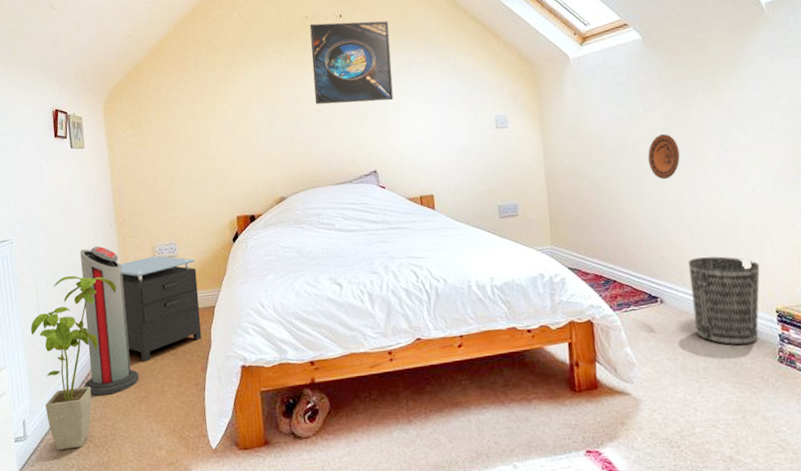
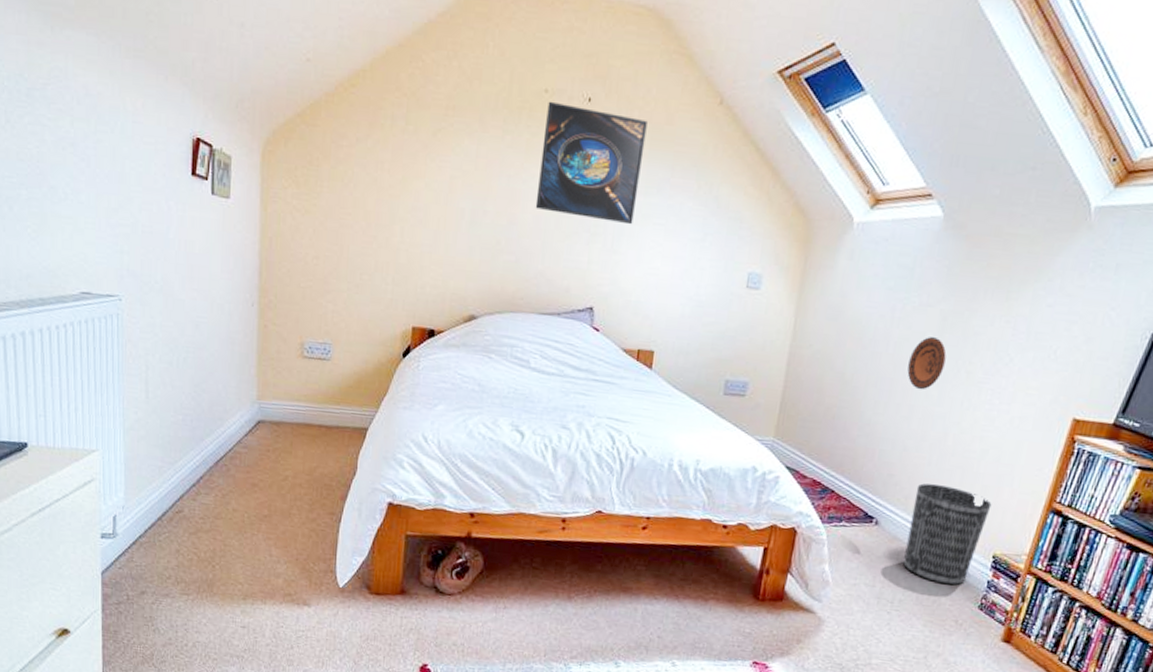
house plant: present [30,276,117,450] -> none [133,356,249,558]
air purifier: present [80,246,140,396] -> none [193,326,264,506]
nightstand: present [120,255,202,362] -> none [254,353,352,477]

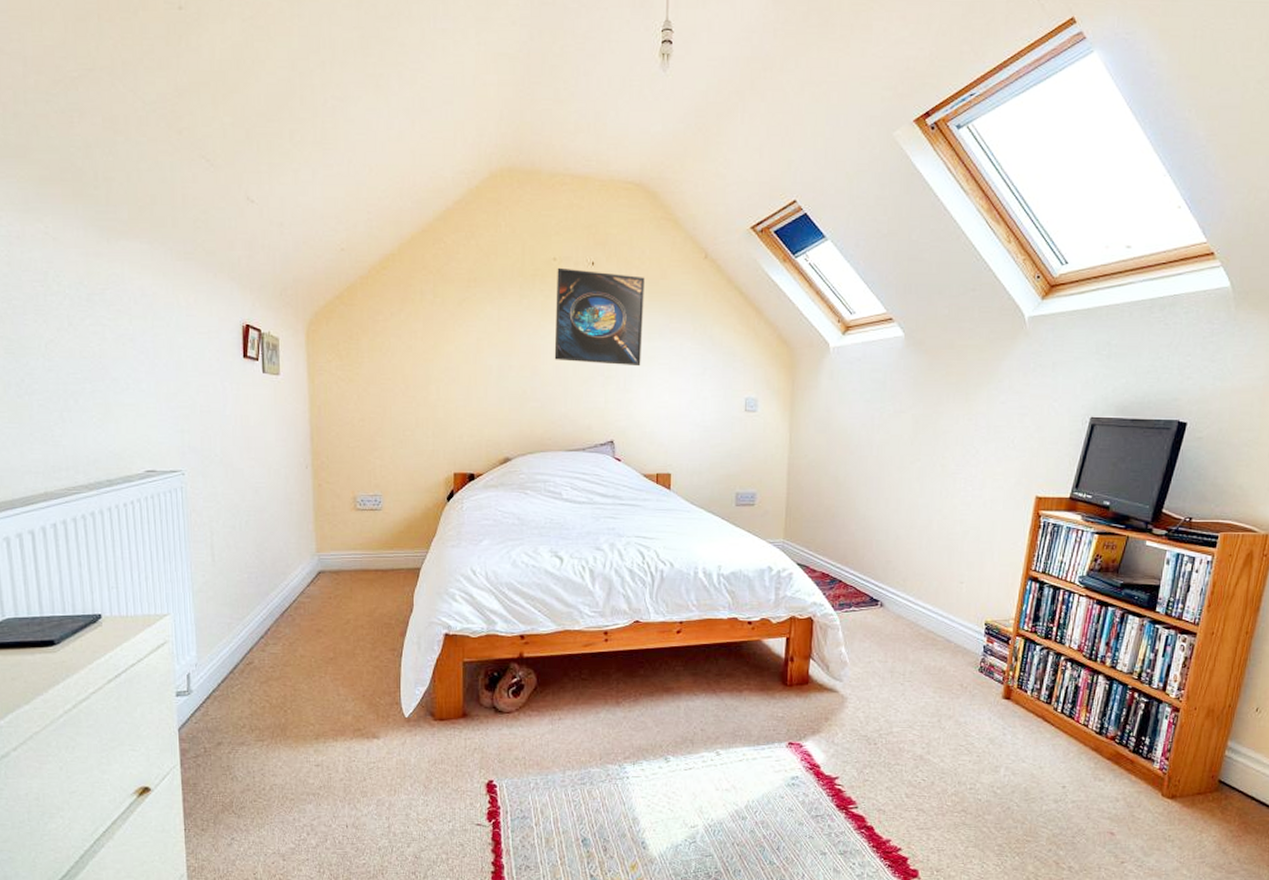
wastebasket: present [903,483,992,586] -> none [909,566,978,653]
decorative plate: present [907,337,947,390] -> none [891,439,922,485]

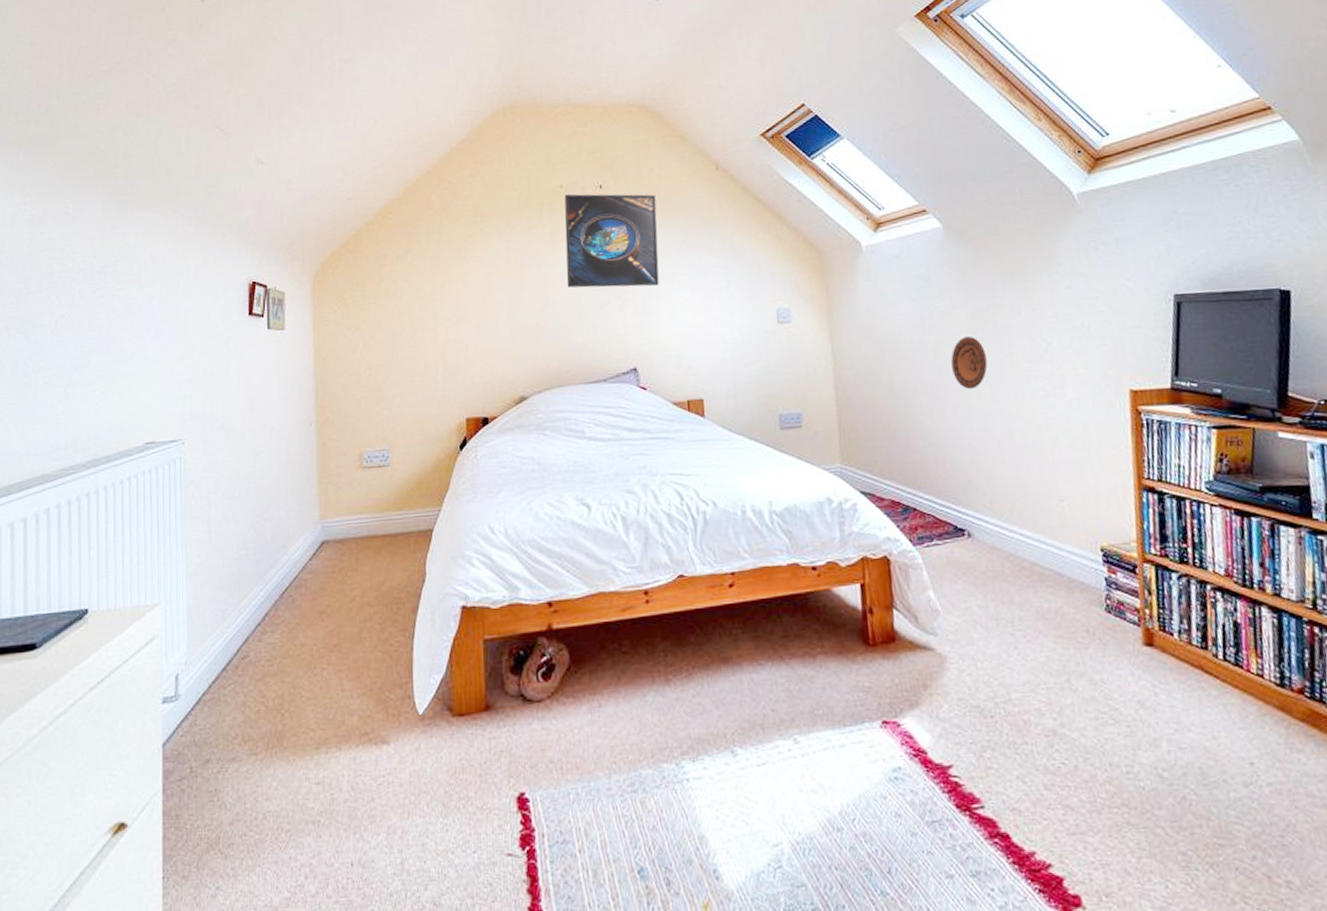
decorative plate: none [891,439,922,485] -> present [951,337,988,390]

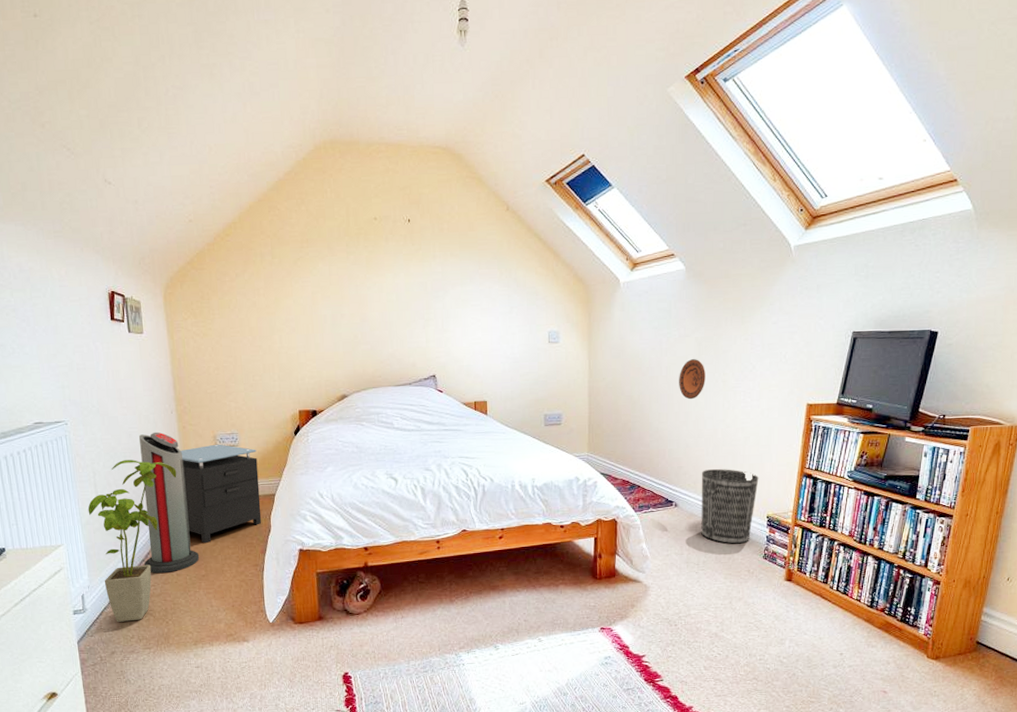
house plant: none [196,487,311,714] -> present [87,460,177,622]
air purifier: none [259,450,332,643] -> present [139,431,200,573]
nightstand: none [318,464,414,600] -> present [180,444,262,544]
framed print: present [564,194,659,288] -> none [378,225,456,309]
wastebasket: none [998,482,1081,591] -> present [701,469,759,544]

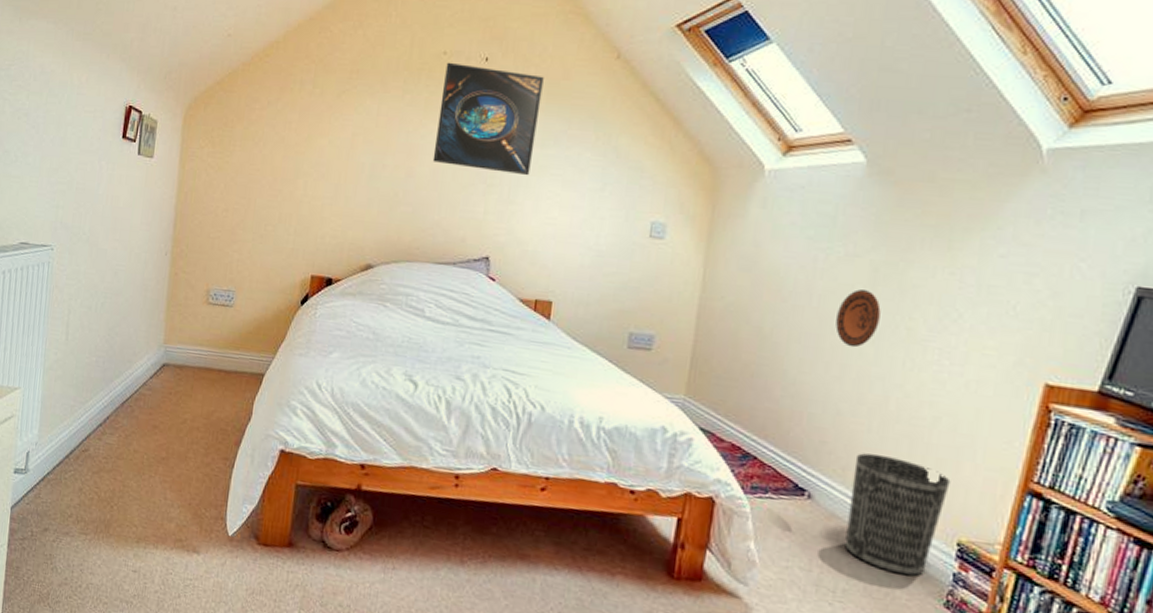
house plant: present [87,460,177,622] -> none [53,301,158,497]
air purifier: present [139,431,200,573] -> none [100,274,169,447]
nightstand: present [180,444,262,544] -> none [157,300,253,420]
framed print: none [378,225,456,309] -> present [432,62,544,176]

